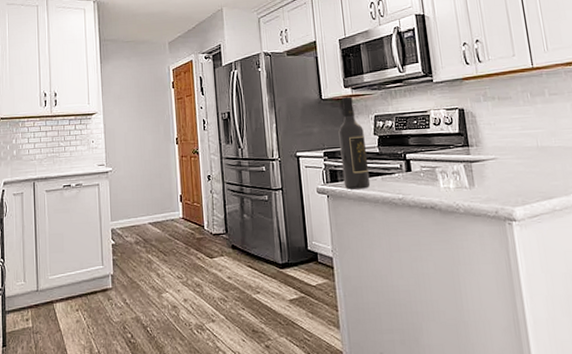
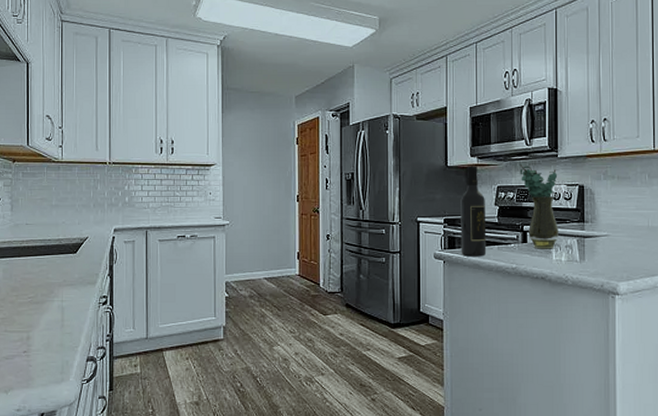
vase: none [395,92,444,177] -> present [519,164,558,249]

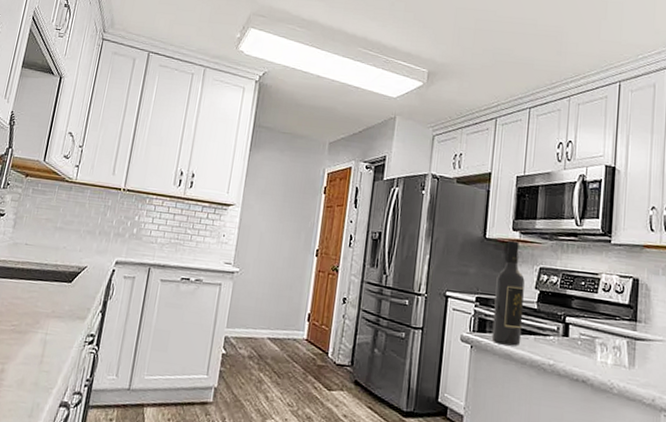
vase: present [519,164,558,249] -> none [566,246,610,349]

